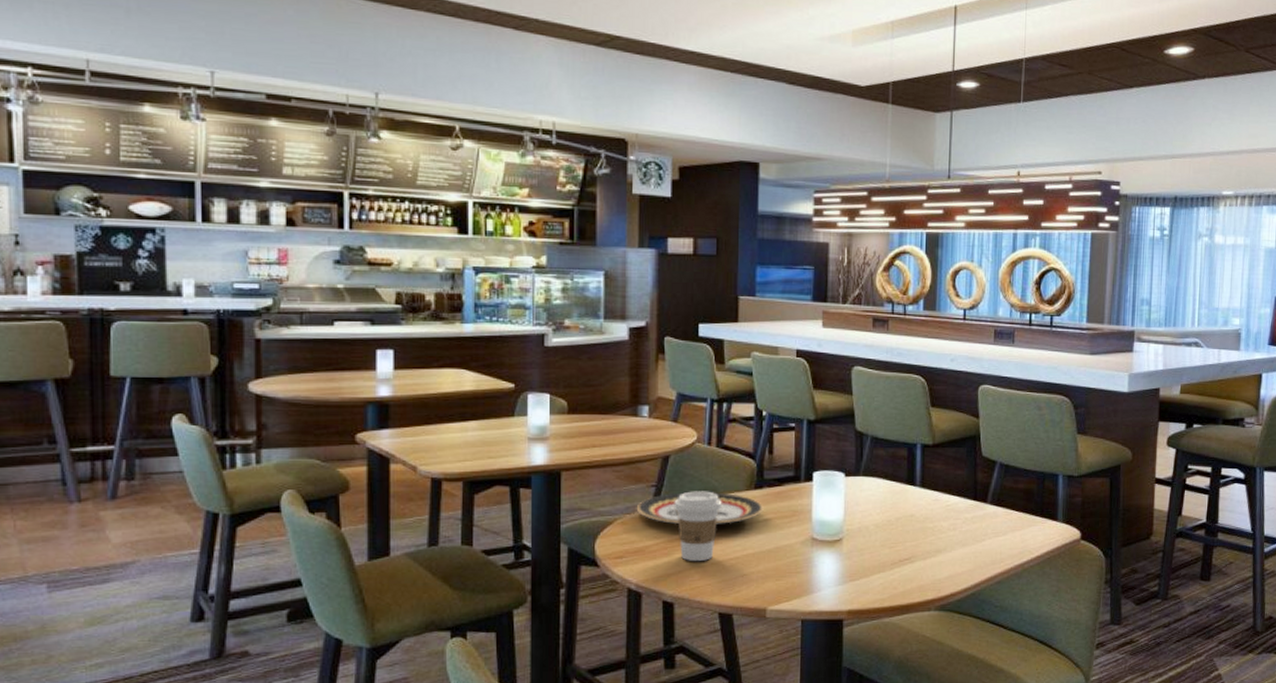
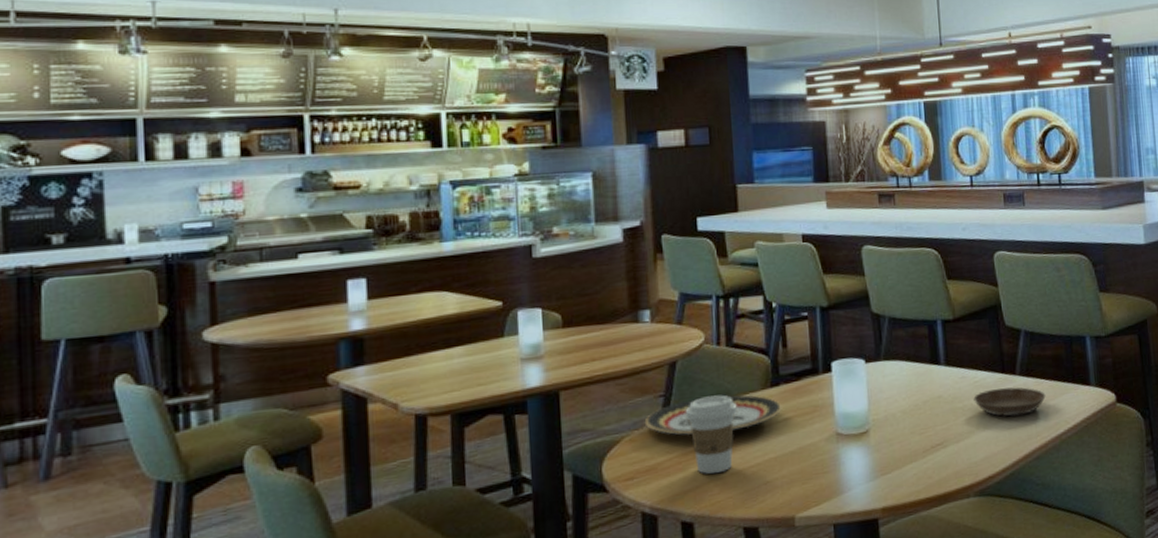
saucer: none [944,514,1013,541] -> present [973,387,1046,417]

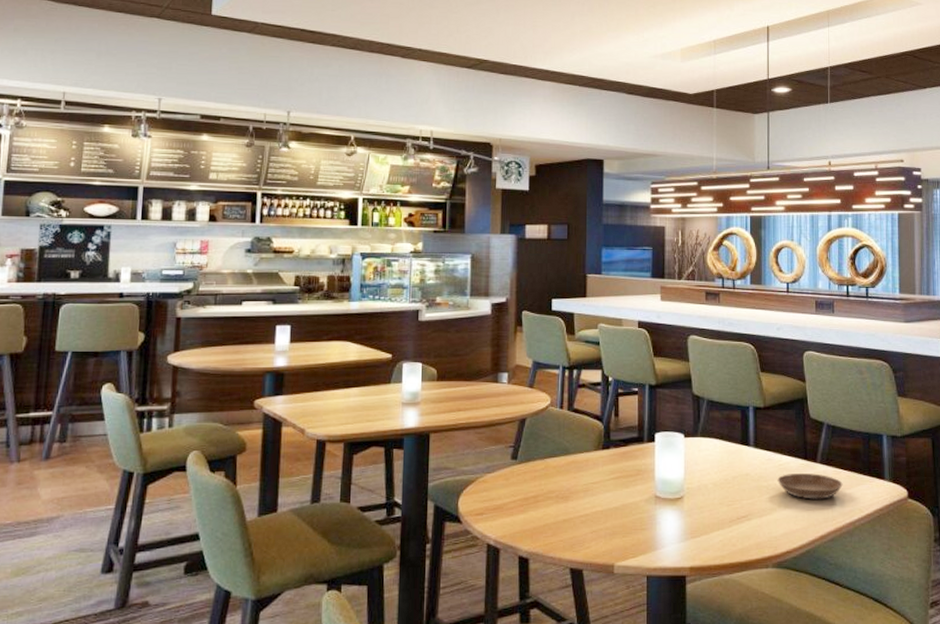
plate: present [644,395,782,435] -> none [496,452,611,483]
coffee cup: present [685,394,737,474] -> none [529,451,573,518]

